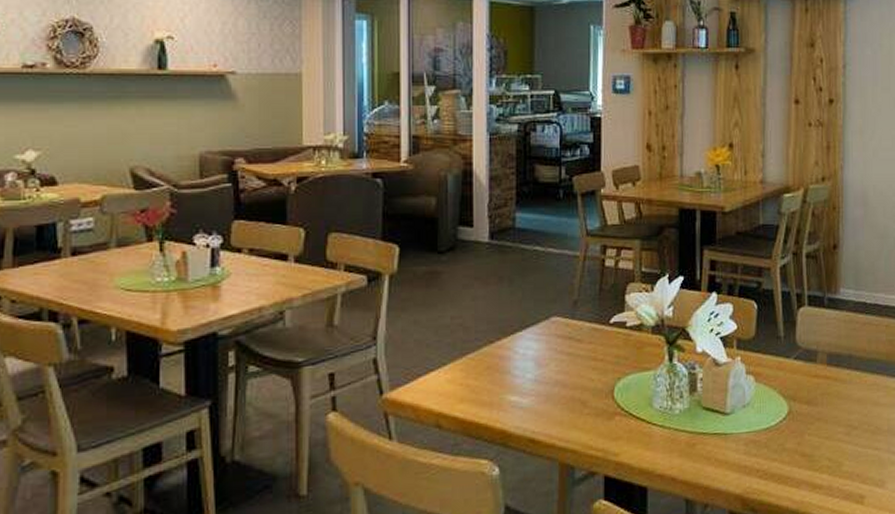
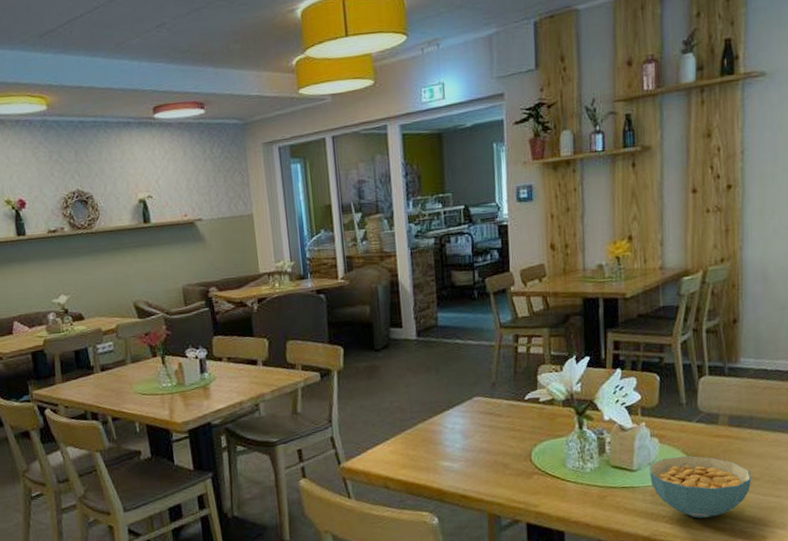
cereal bowl: none [744,397,850,474] -> present [650,455,752,519]

